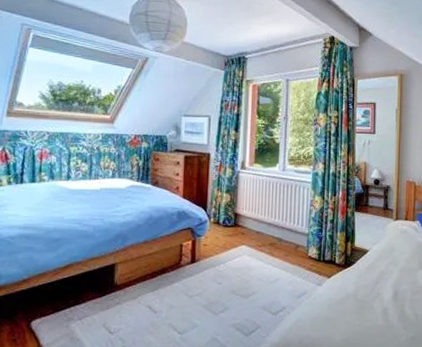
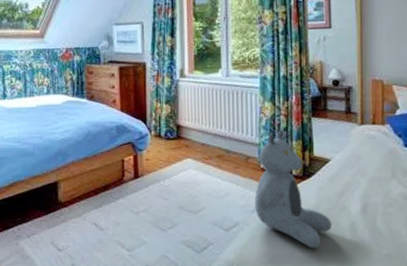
teddy bear: none [301,220,367,332] -> present [255,128,332,248]

